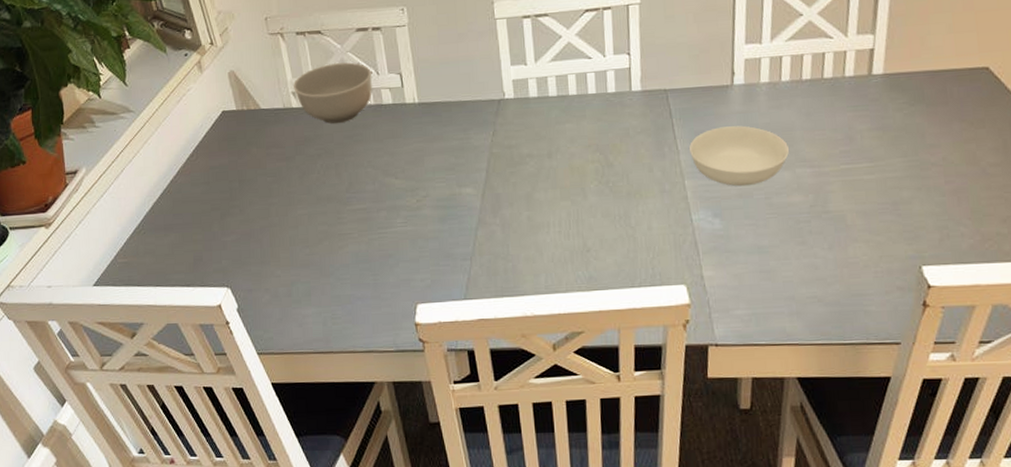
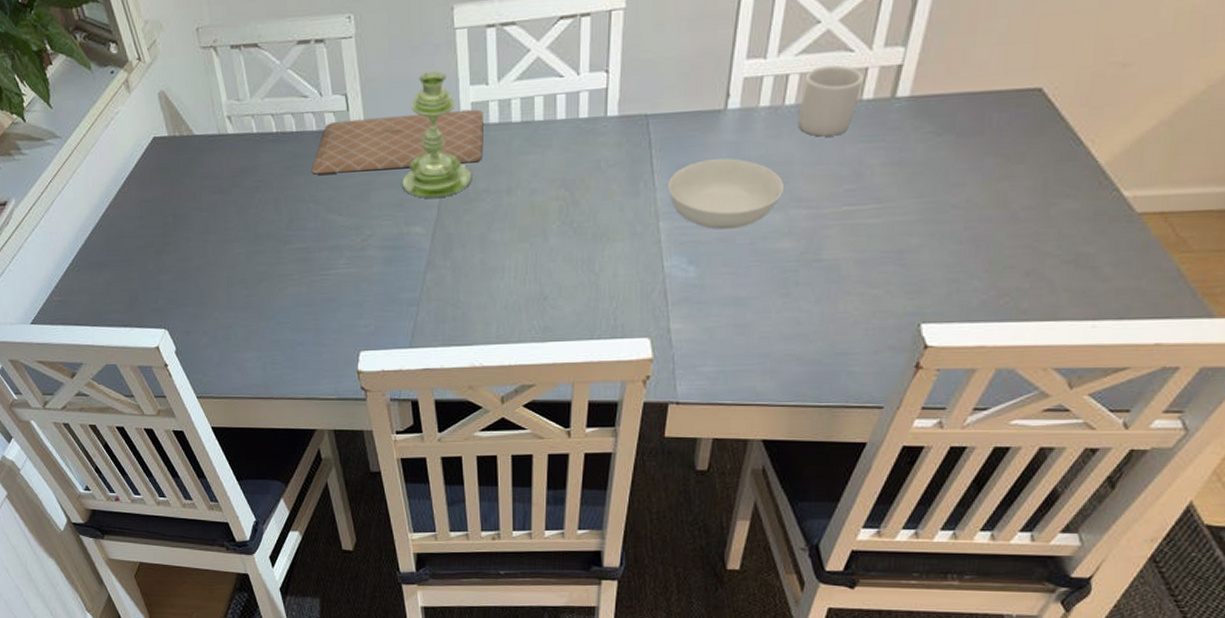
bowl: present [293,62,372,124] -> none [229,81,314,152]
placemat: none [369,85,525,143] -> present [311,109,484,175]
candlestick: none [453,54,517,163] -> present [402,71,472,199]
mug: none [793,49,844,107] -> present [797,65,864,137]

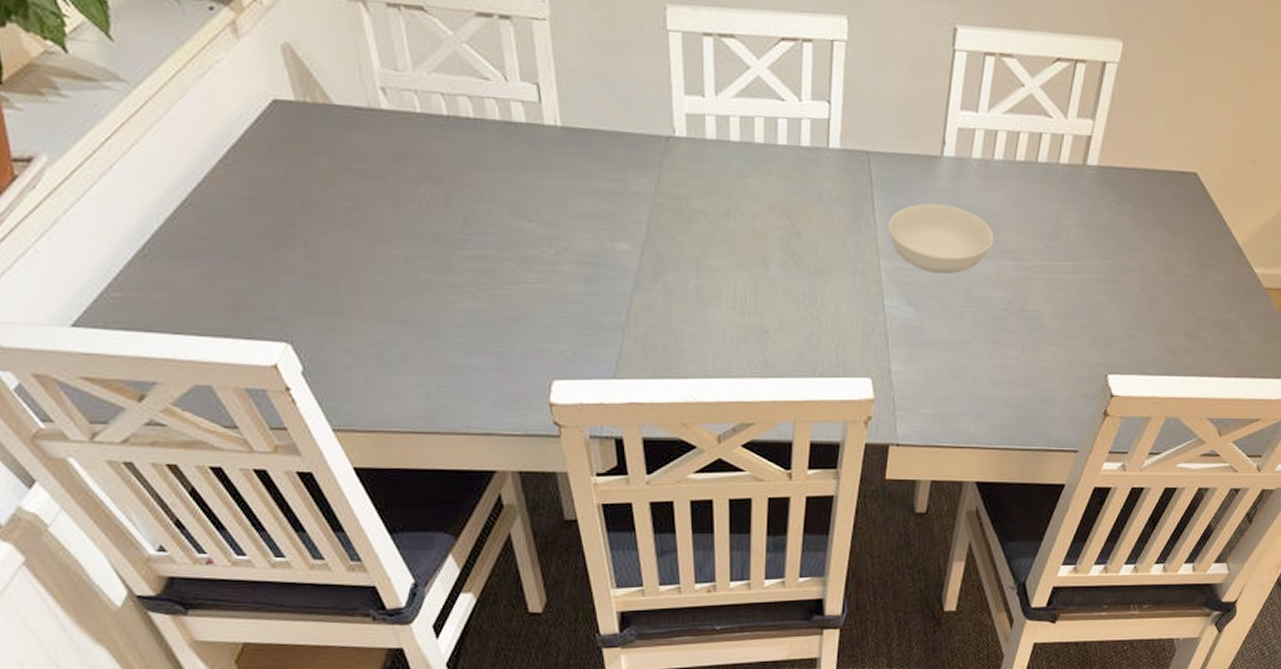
placemat: present [311,109,484,175] -> none [493,112,699,180]
candlestick: present [402,71,472,199] -> none [605,73,687,214]
mug: present [797,65,864,137] -> none [1005,127,1061,194]

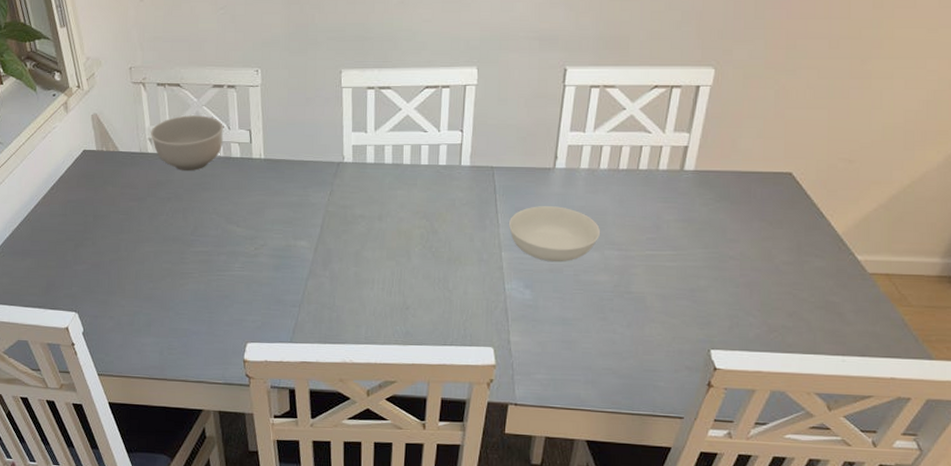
bowl: none [383,55,498,139] -> present [151,115,223,171]

